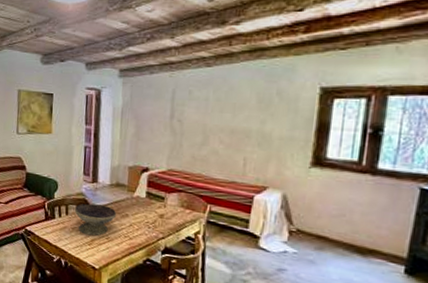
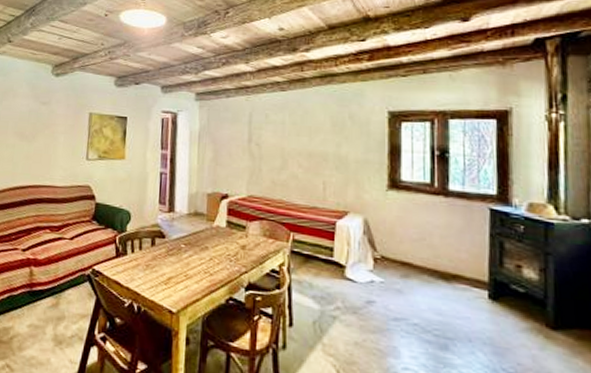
decorative bowl: present [74,203,117,236] -> none [148,235,196,274]

